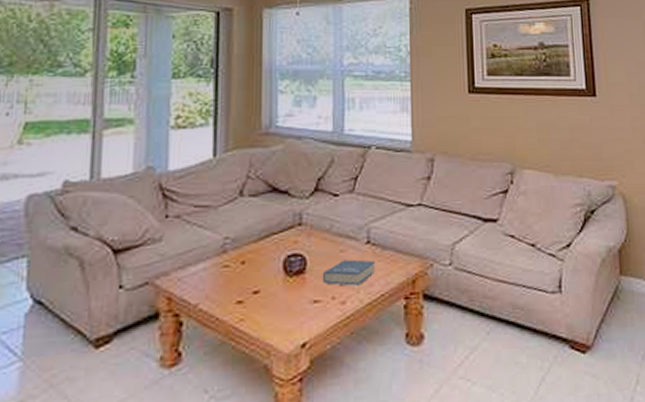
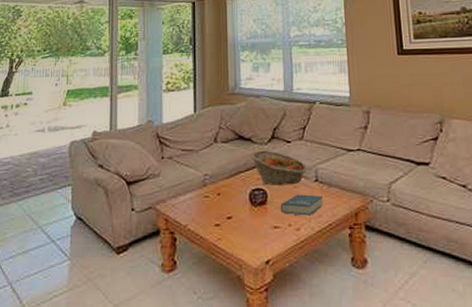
fruit basket: none [286,206,357,250] -> present [250,150,307,186]

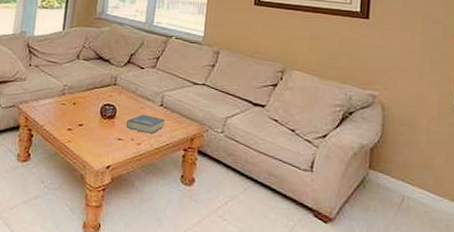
fruit basket: present [250,150,307,186] -> none [106,71,155,106]

